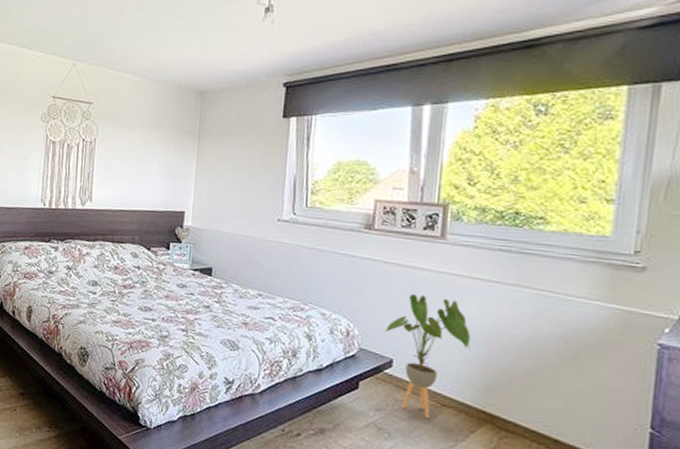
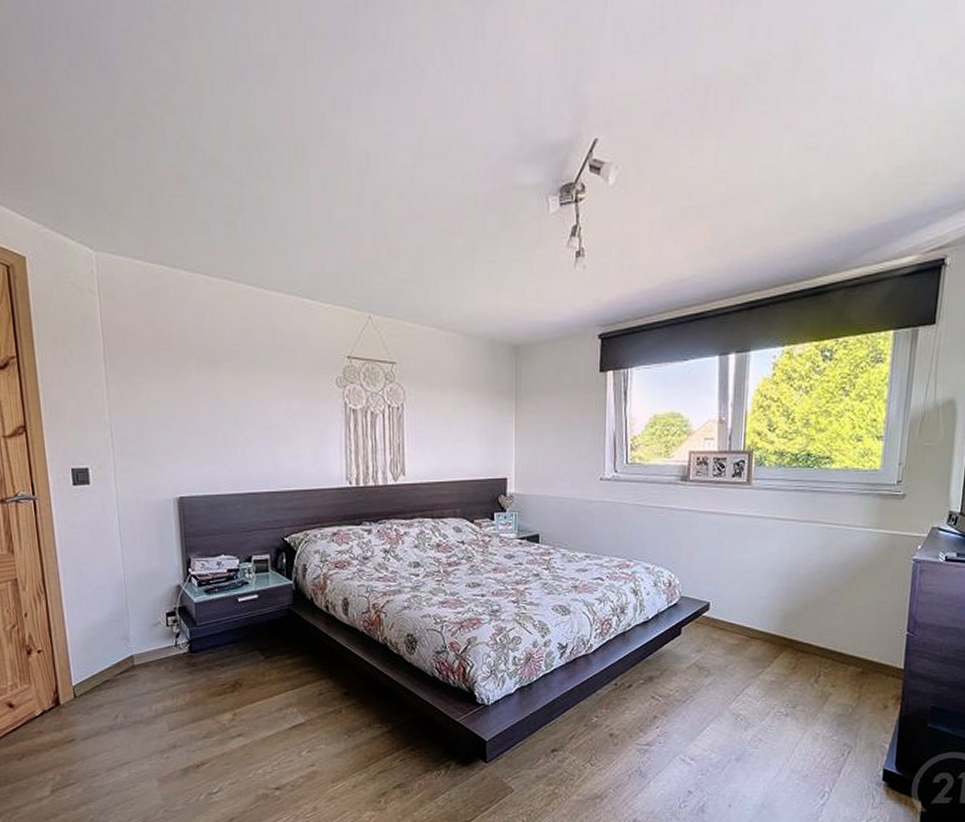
house plant: present [385,294,471,419] -> none [702,540,774,652]

